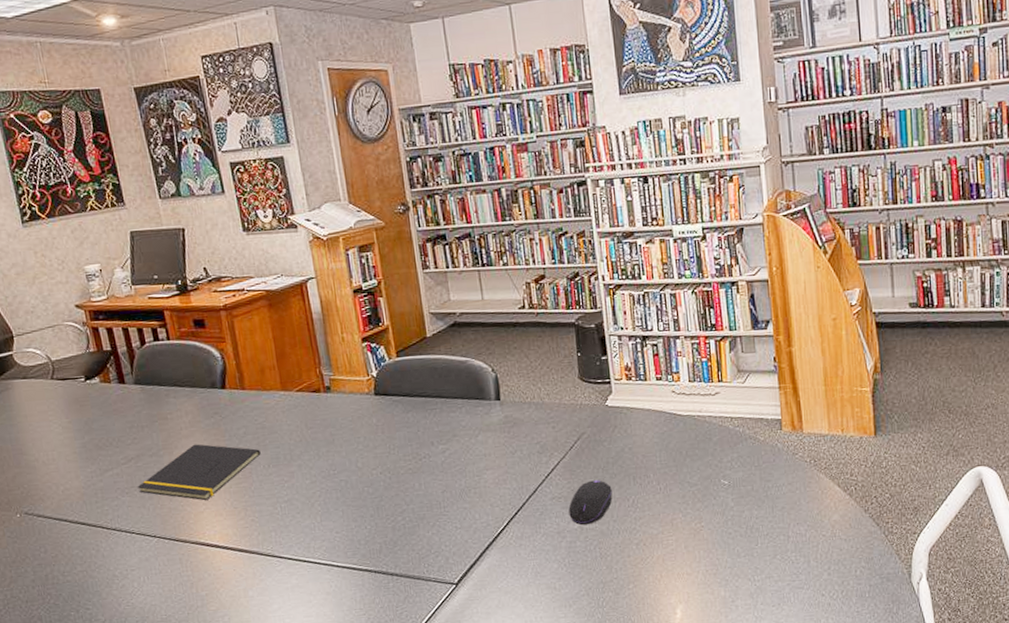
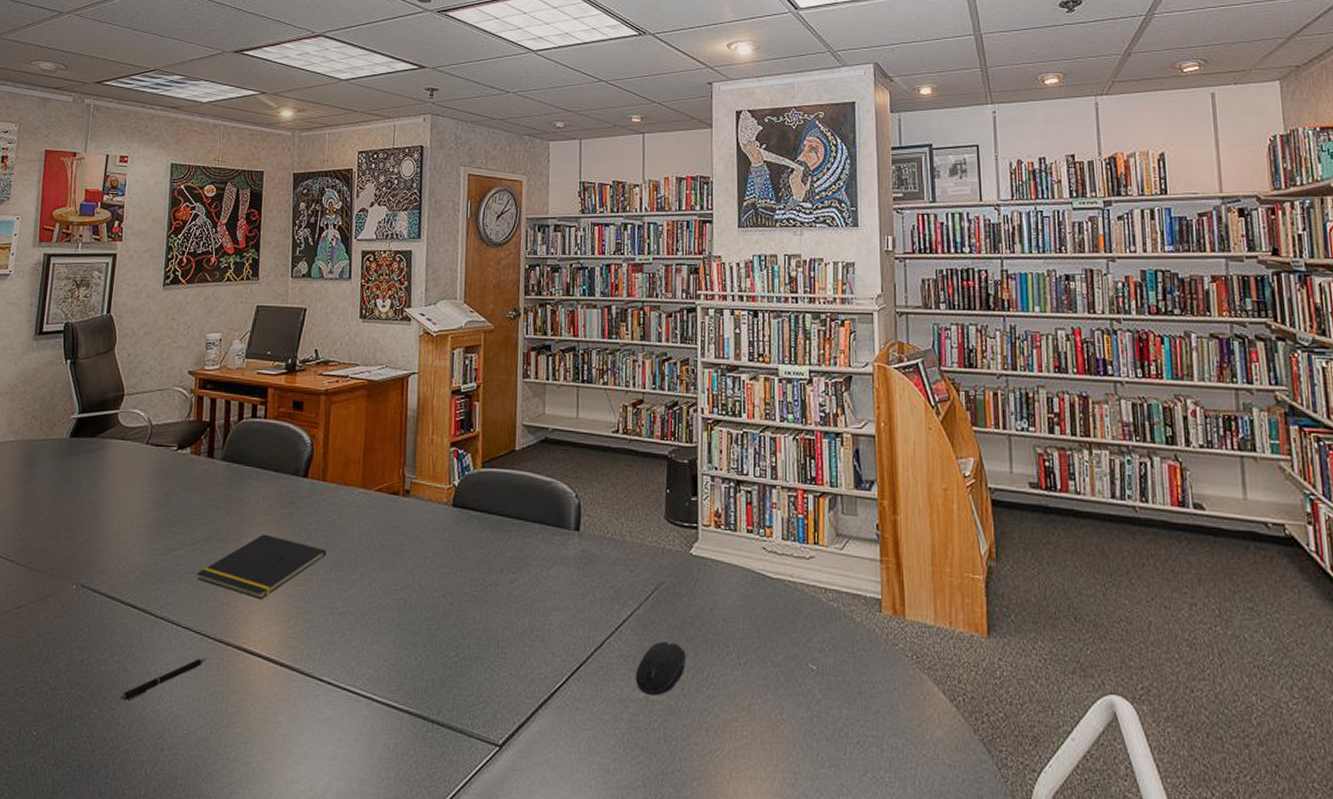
pen: none [93,556,168,602] -> present [120,658,207,702]

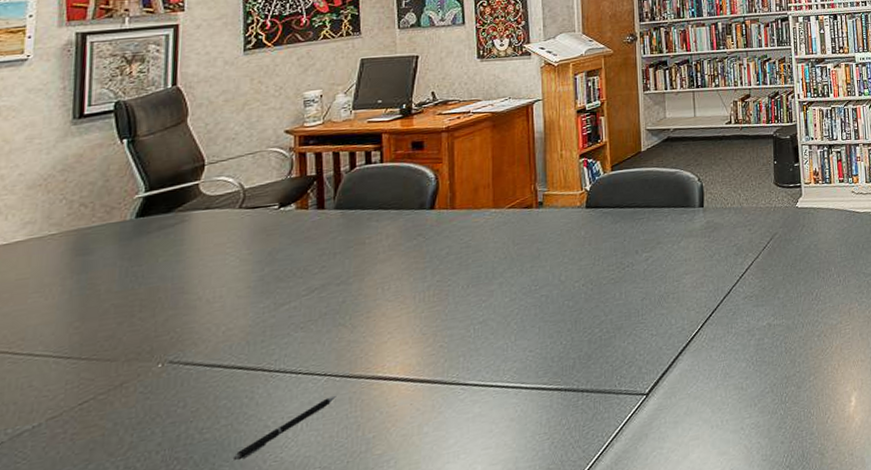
notepad: present [196,534,327,600] -> none [315,268,461,329]
computer mouse: present [635,641,686,696] -> none [759,276,799,322]

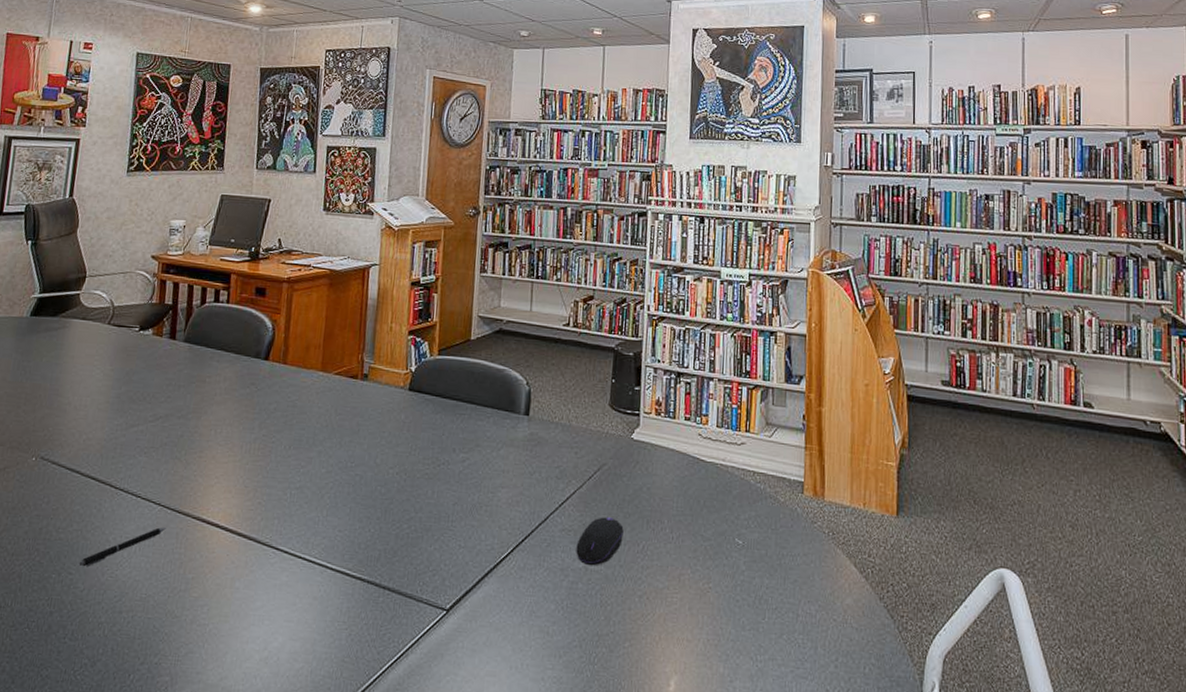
computer mouse: none [759,276,799,322] -> present [576,517,624,566]

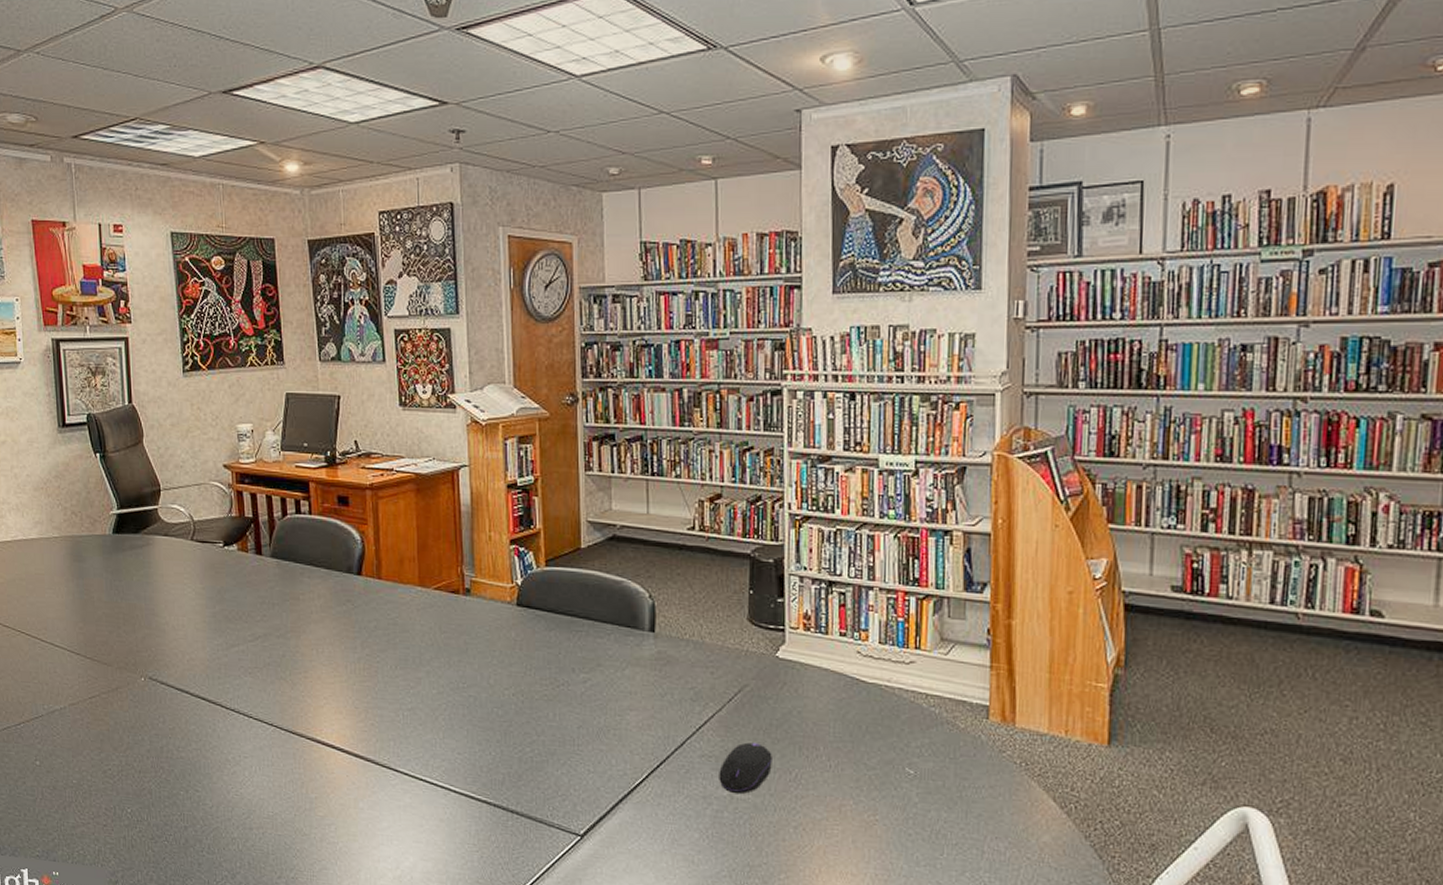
pen: present [78,527,166,568] -> none [203,747,282,785]

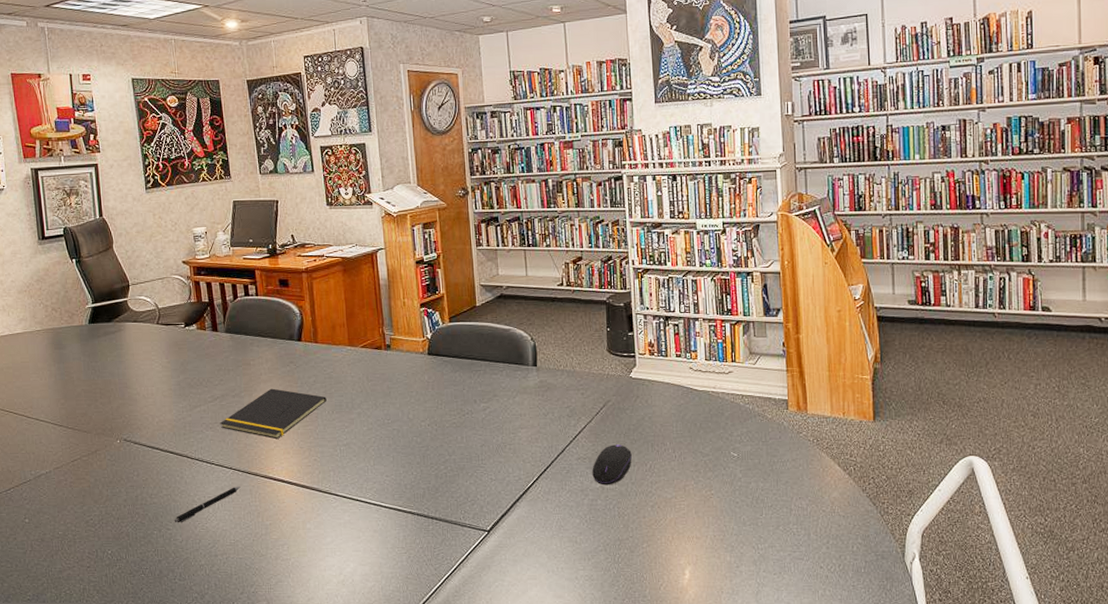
pen: none [203,747,282,785] -> present [174,487,240,523]
notepad: none [261,631,389,695] -> present [220,388,327,440]

